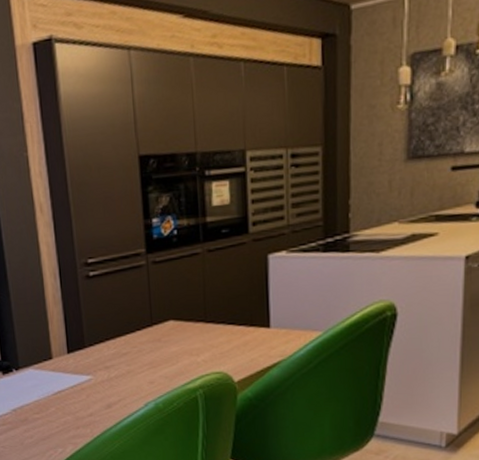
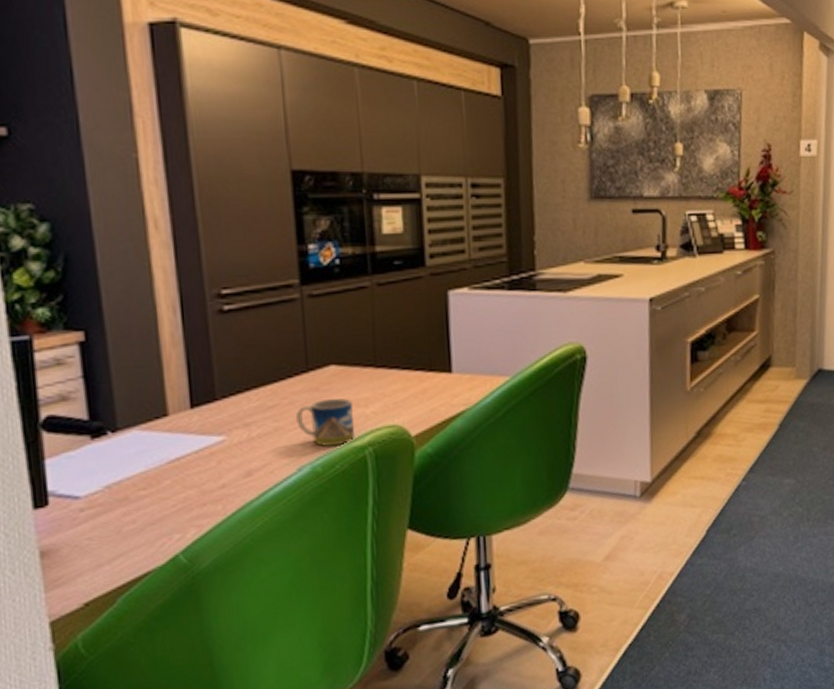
mug: none [142,347,188,387] -> present [295,398,354,446]

